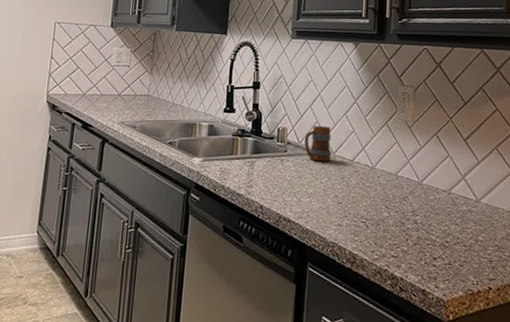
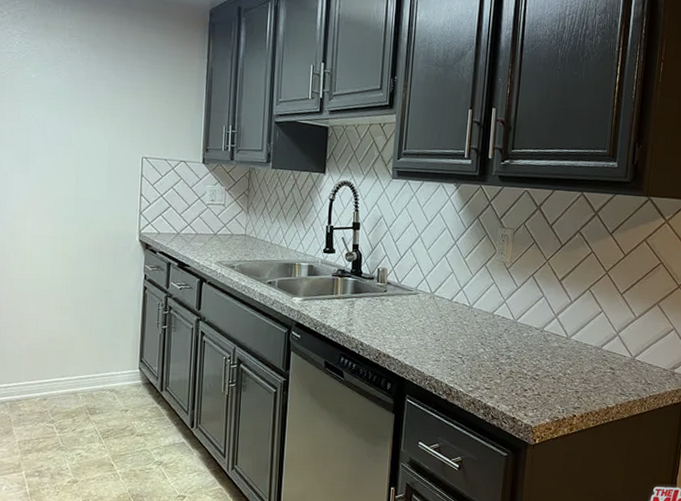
mug: present [304,126,332,162] -> none [403,267,431,302]

